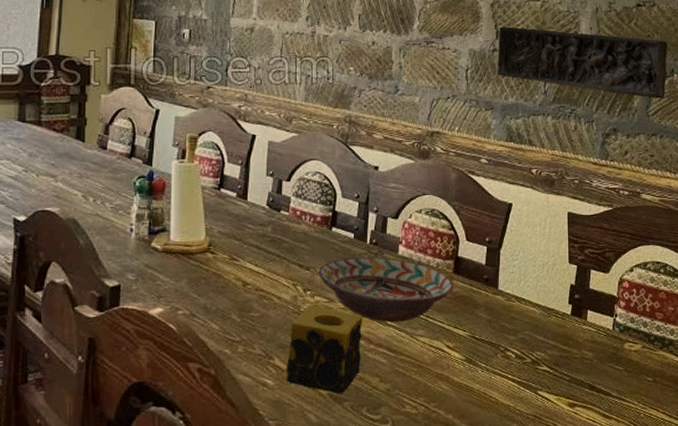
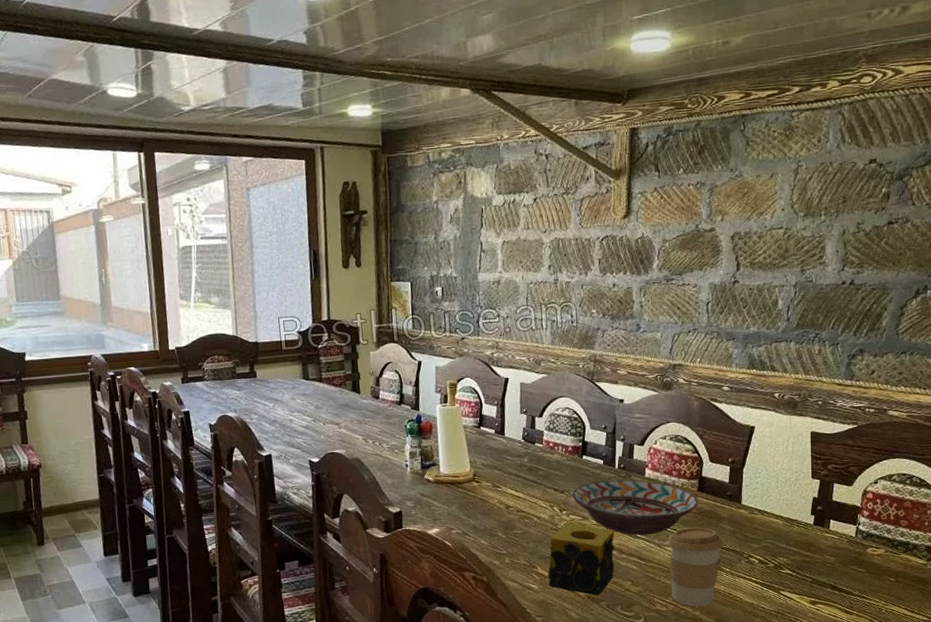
coffee cup: none [420,314,479,409] -> present [668,527,723,607]
carved panel: present [497,26,668,99] -> none [738,256,921,317]

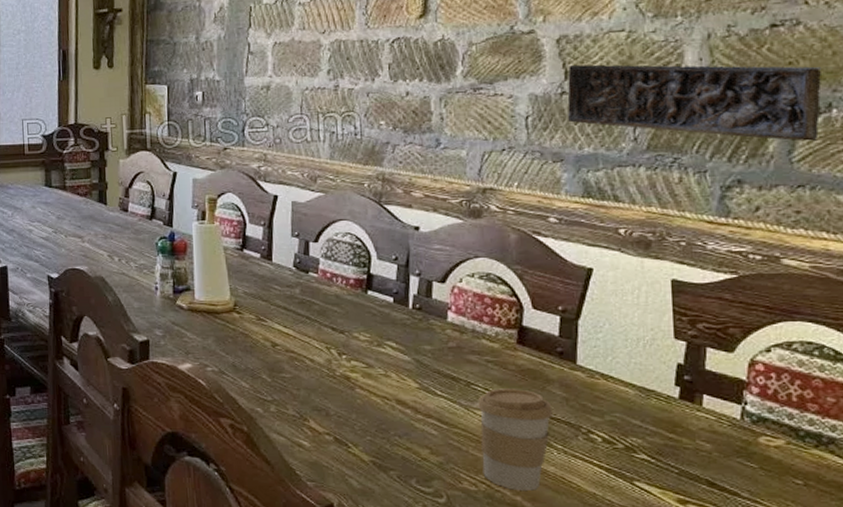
candle: present [548,522,615,596] -> none [322,369,408,463]
decorative bowl: present [572,480,699,536] -> none [354,323,519,393]
carved panel: none [738,256,921,317] -> present [567,64,822,141]

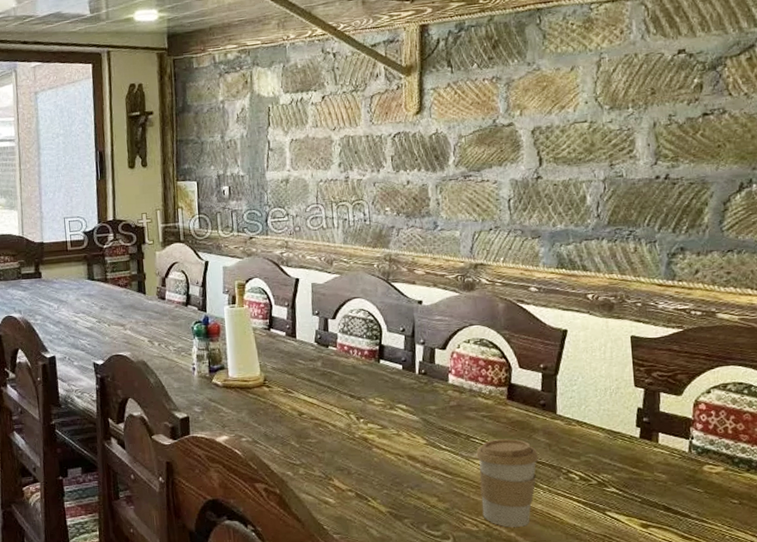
carved panel: present [567,64,822,141] -> none [542,148,744,213]

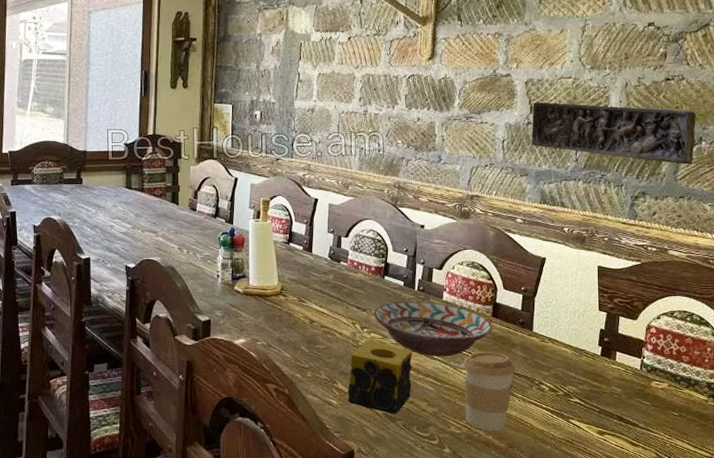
candle: none [345,431,418,512] -> present [347,340,413,414]
decorative bowl: none [369,386,509,447] -> present [373,302,493,357]
carved panel: none [542,148,744,213] -> present [531,101,696,165]

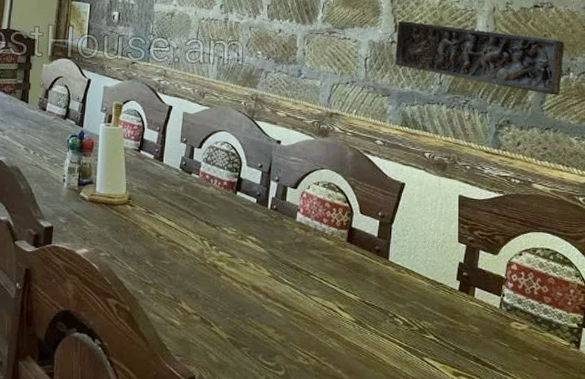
candle: present [347,340,413,414] -> none [191,258,262,340]
decorative bowl: present [373,302,493,357] -> none [223,220,347,282]
coffee cup: present [463,352,515,431] -> none [314,279,369,365]

